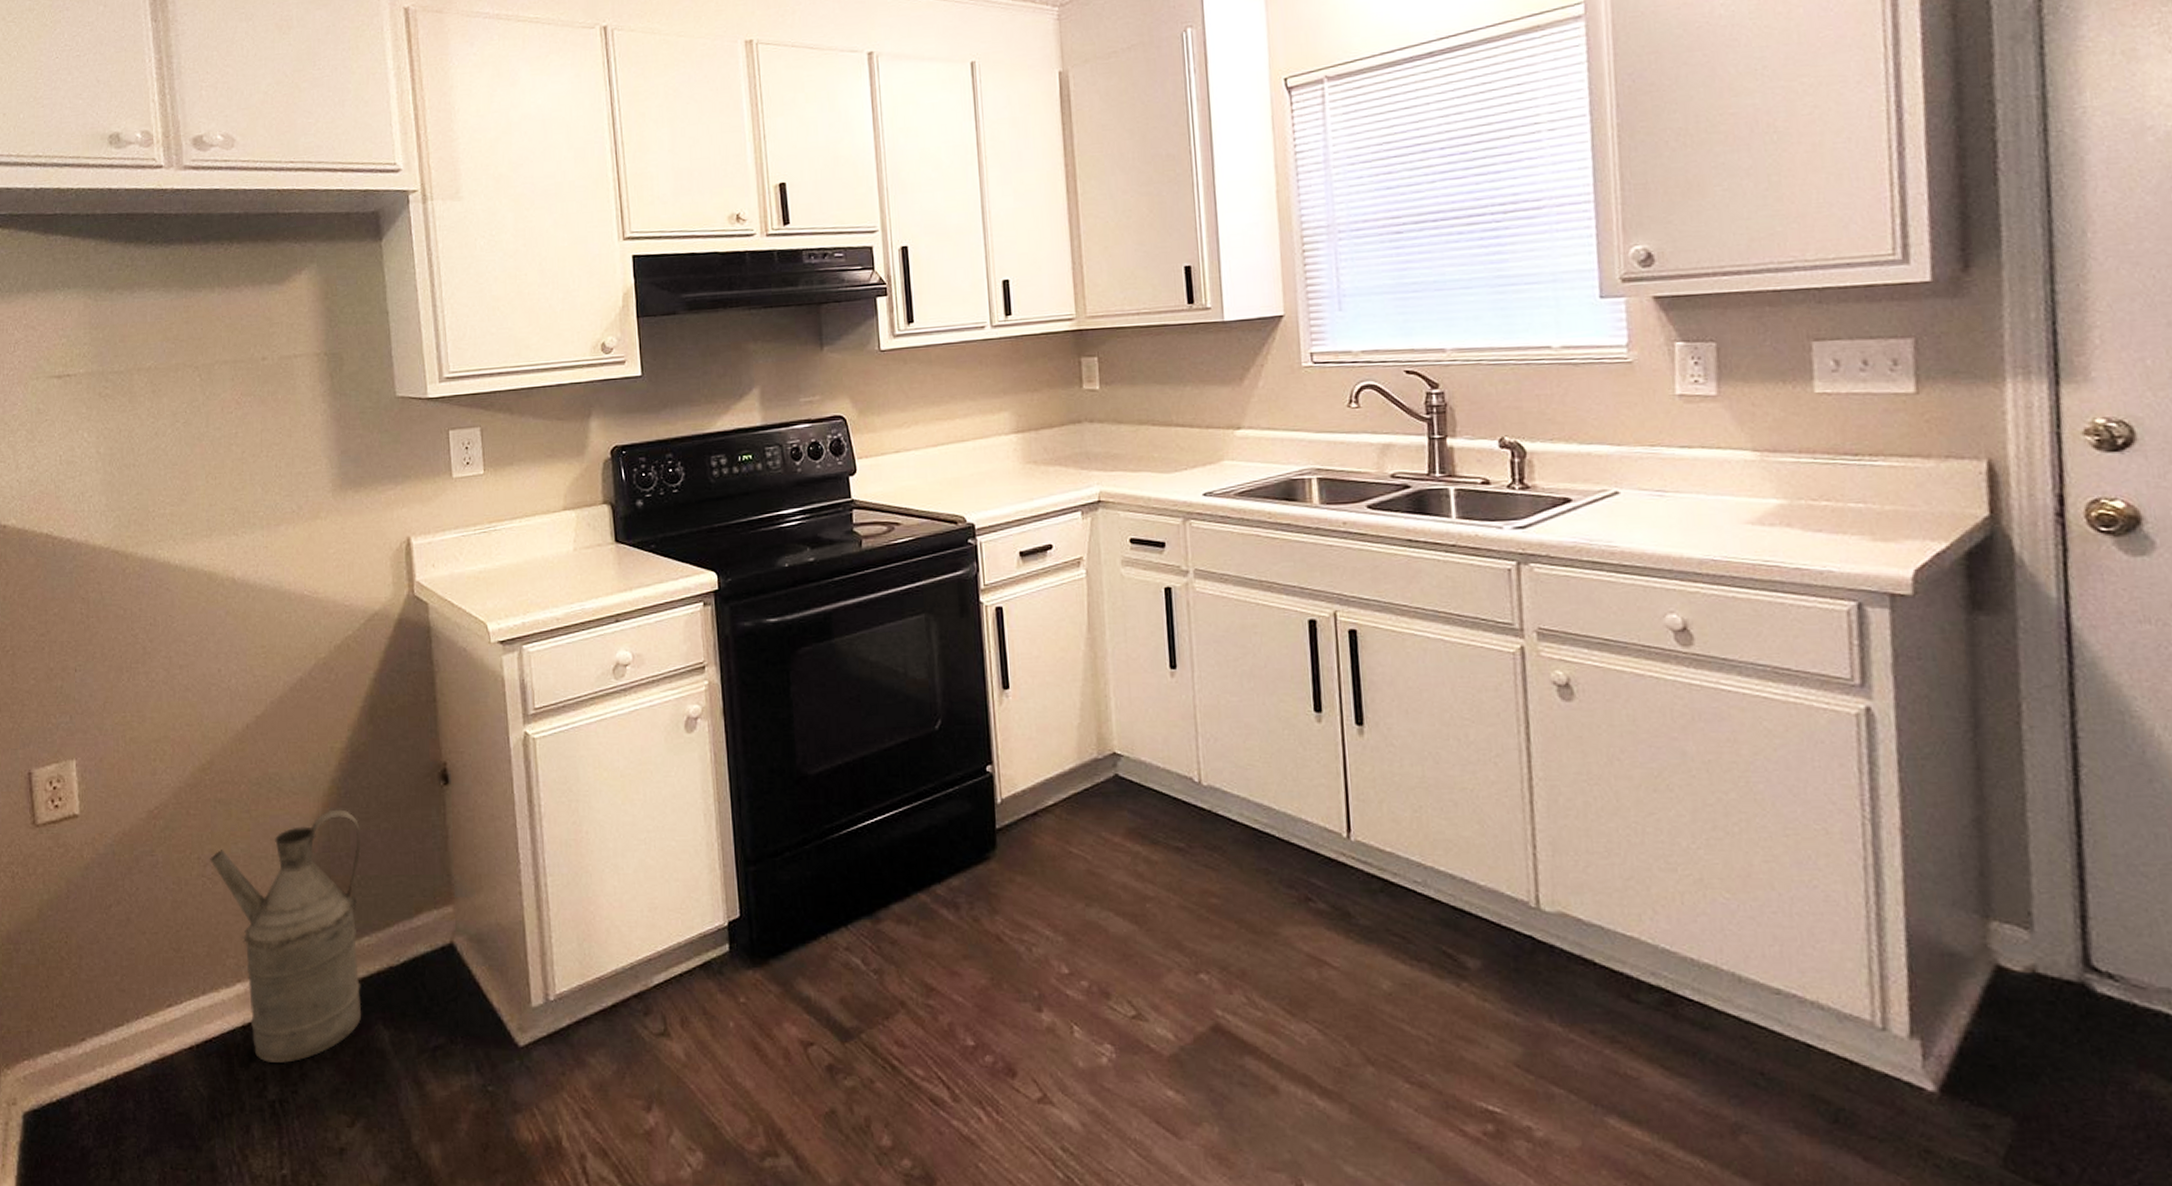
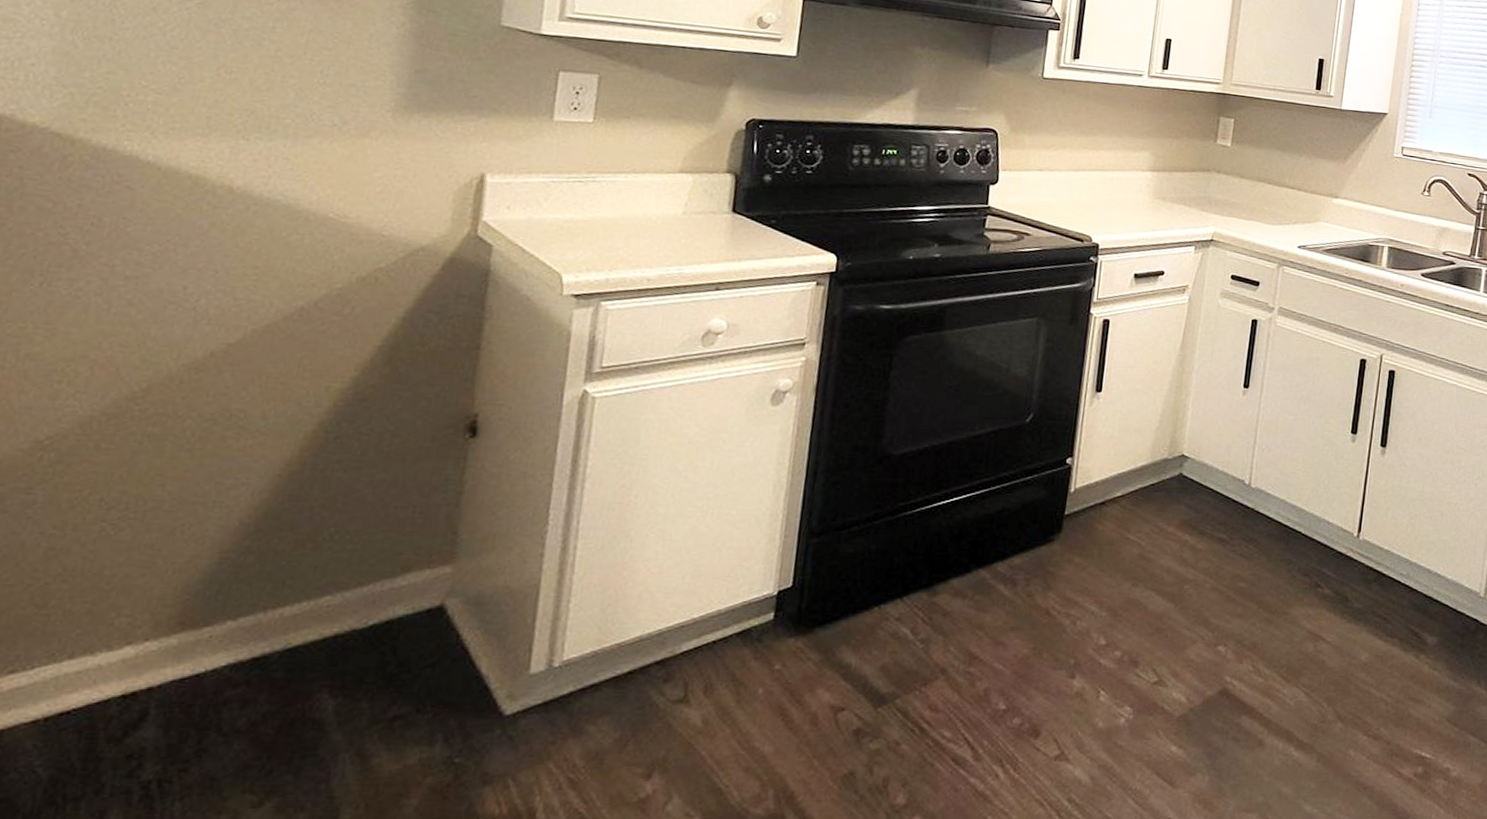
watering can: present [210,809,362,1063] -> none [118,455,347,737]

